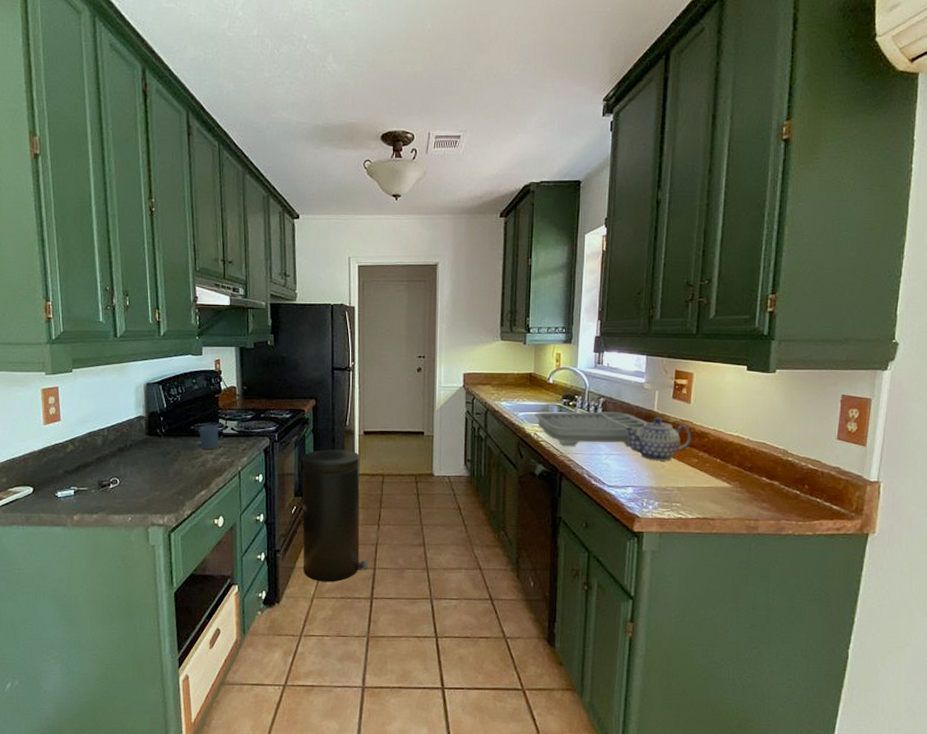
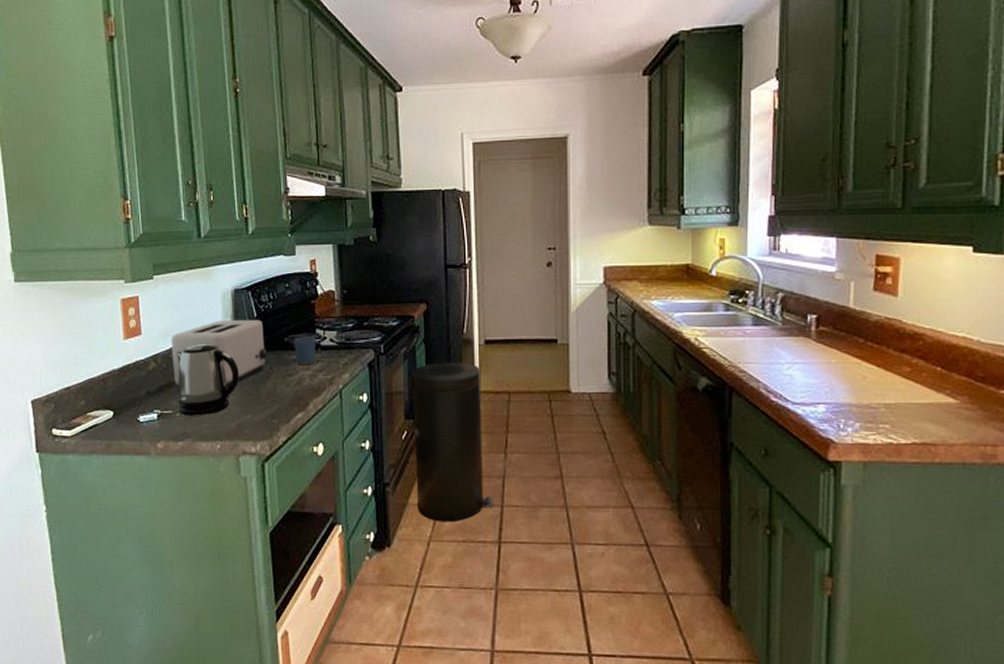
toaster: none [87,409,176,469] -> present [170,319,268,389]
kettle: none [93,430,150,492] -> present [177,344,240,416]
dish rack: present [534,411,648,447] -> none [694,310,842,354]
teapot: present [623,418,693,461] -> none [810,316,902,371]

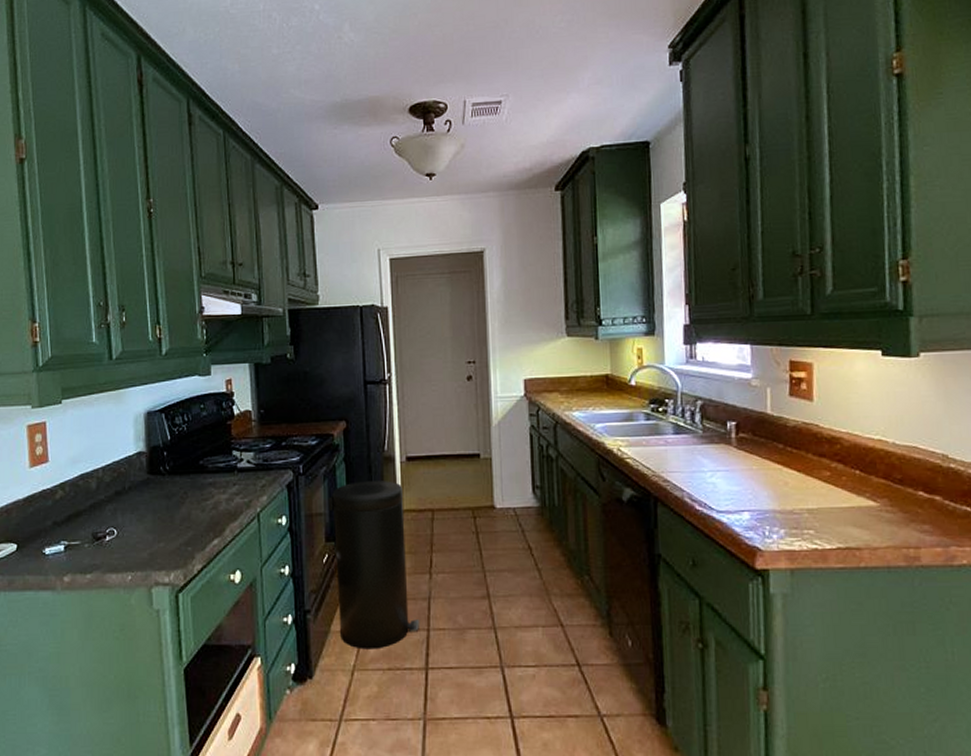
toaster: present [170,319,268,389] -> none [79,442,182,518]
kettle: present [177,344,240,416] -> none [86,470,152,546]
mug: present [294,337,316,365] -> none [209,459,232,489]

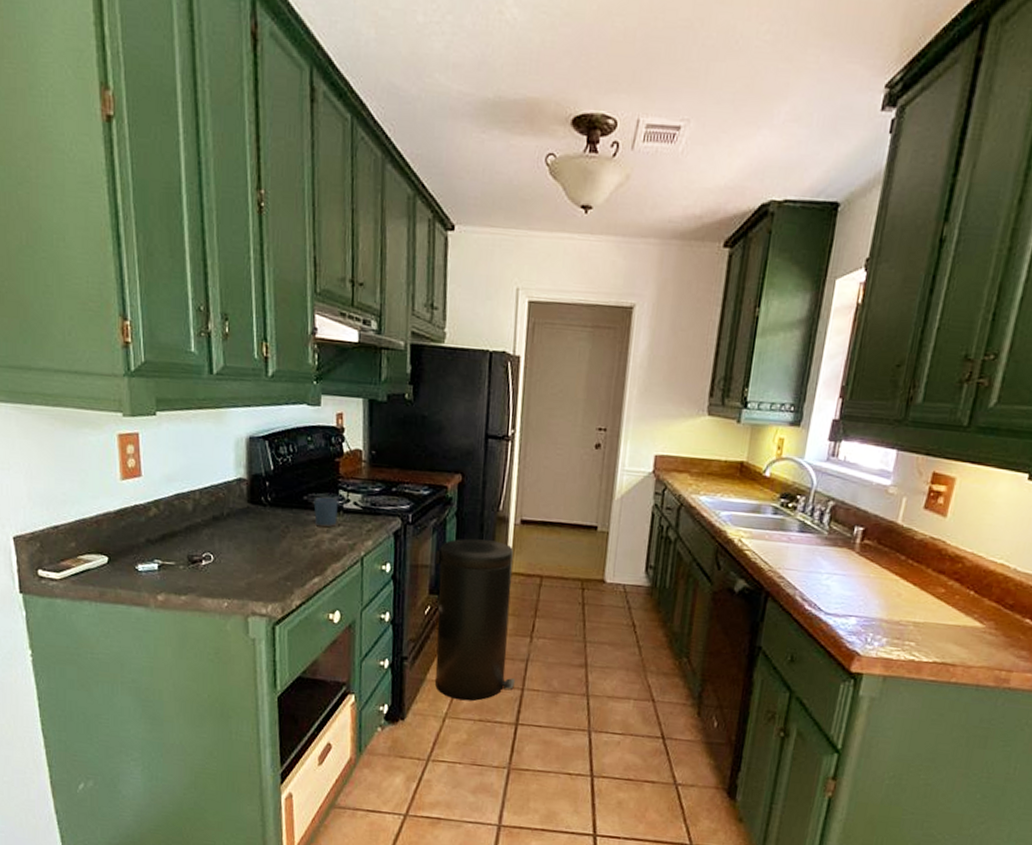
mug: none [209,459,232,489] -> present [313,496,338,528]

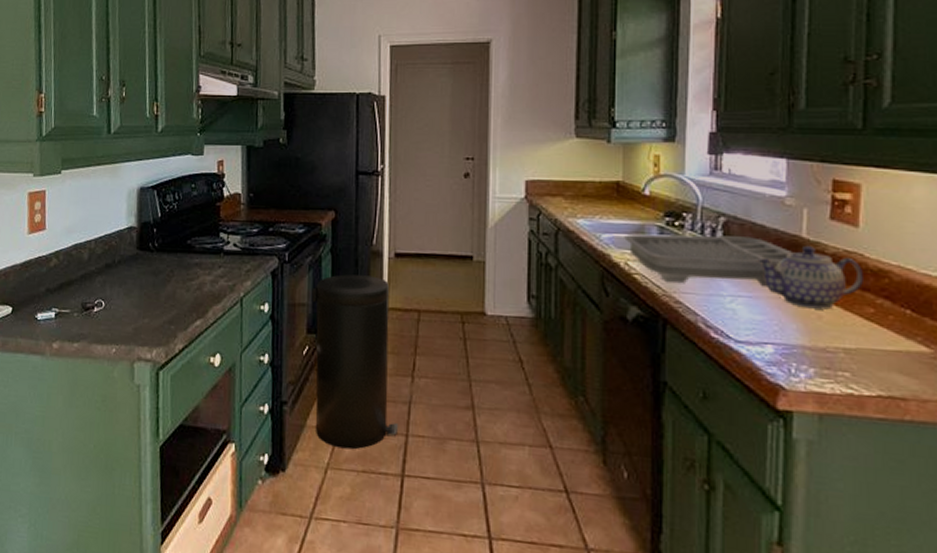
mug: present [313,496,338,528] -> none [196,240,219,270]
dish rack: none [741,513,888,567] -> present [624,233,794,287]
teapot: none [854,532,943,589] -> present [756,246,865,310]

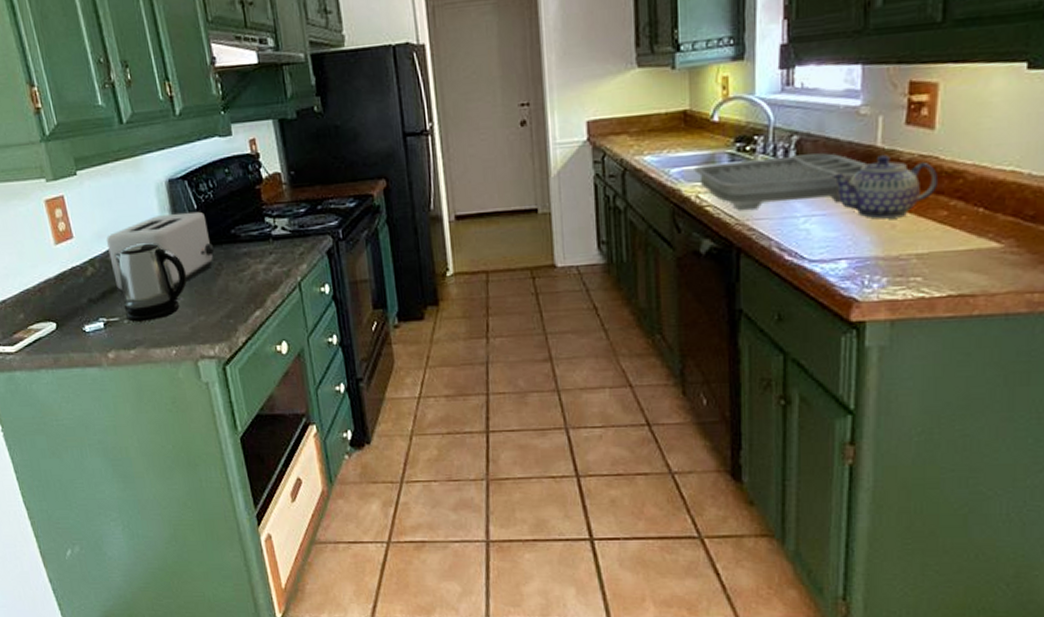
toaster: none [73,219,170,289] -> present [106,211,215,294]
kettle: none [76,242,140,317] -> present [114,243,187,322]
pedal bin: present [311,274,399,449] -> none [372,242,479,415]

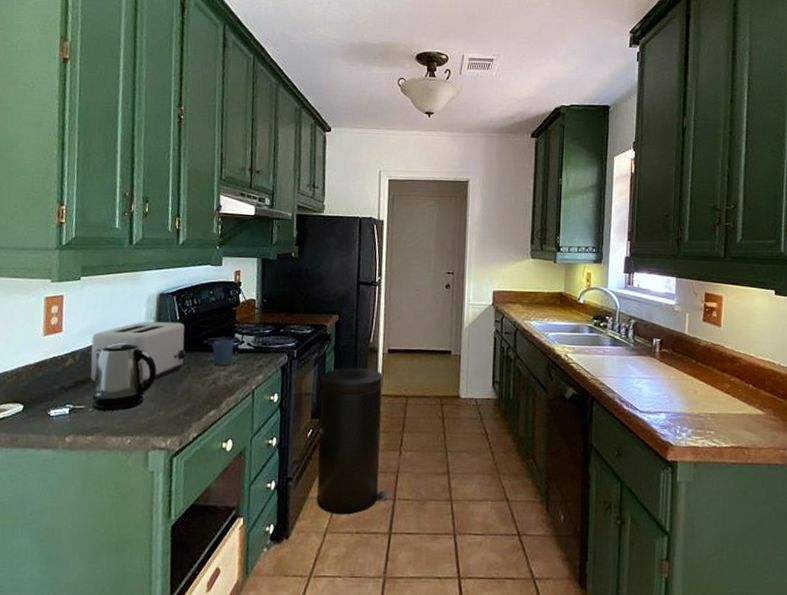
mug: none [241,226,269,259] -> present [212,340,234,366]
pedal bin: none [372,242,479,415] -> present [316,368,388,515]
dish rack: present [694,153,868,210] -> none [565,332,679,371]
teapot: present [829,155,939,219] -> none [655,341,724,386]

